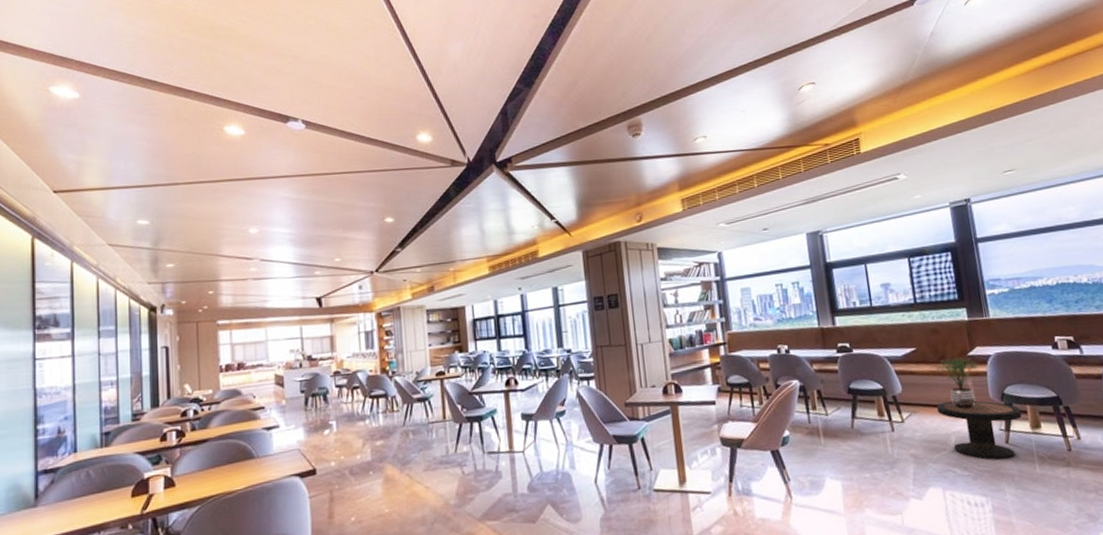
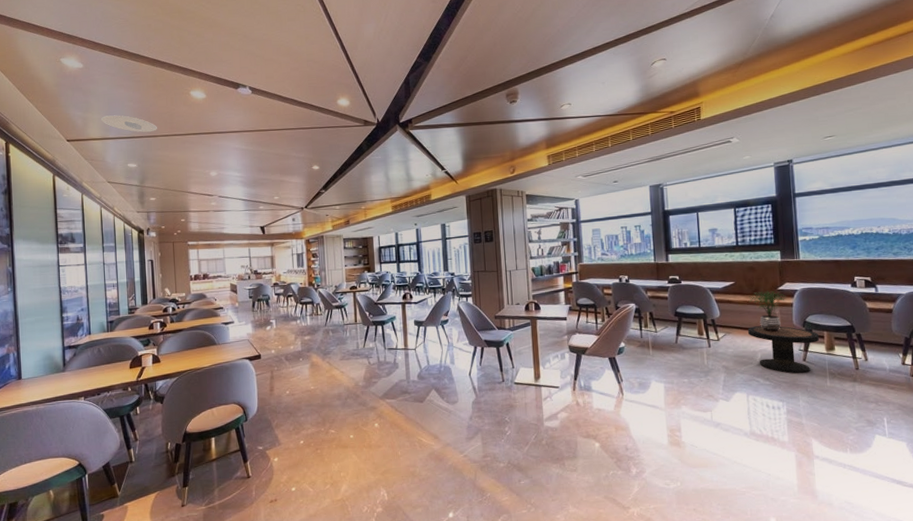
recessed light: none [102,157,180,180] -> present [101,115,158,133]

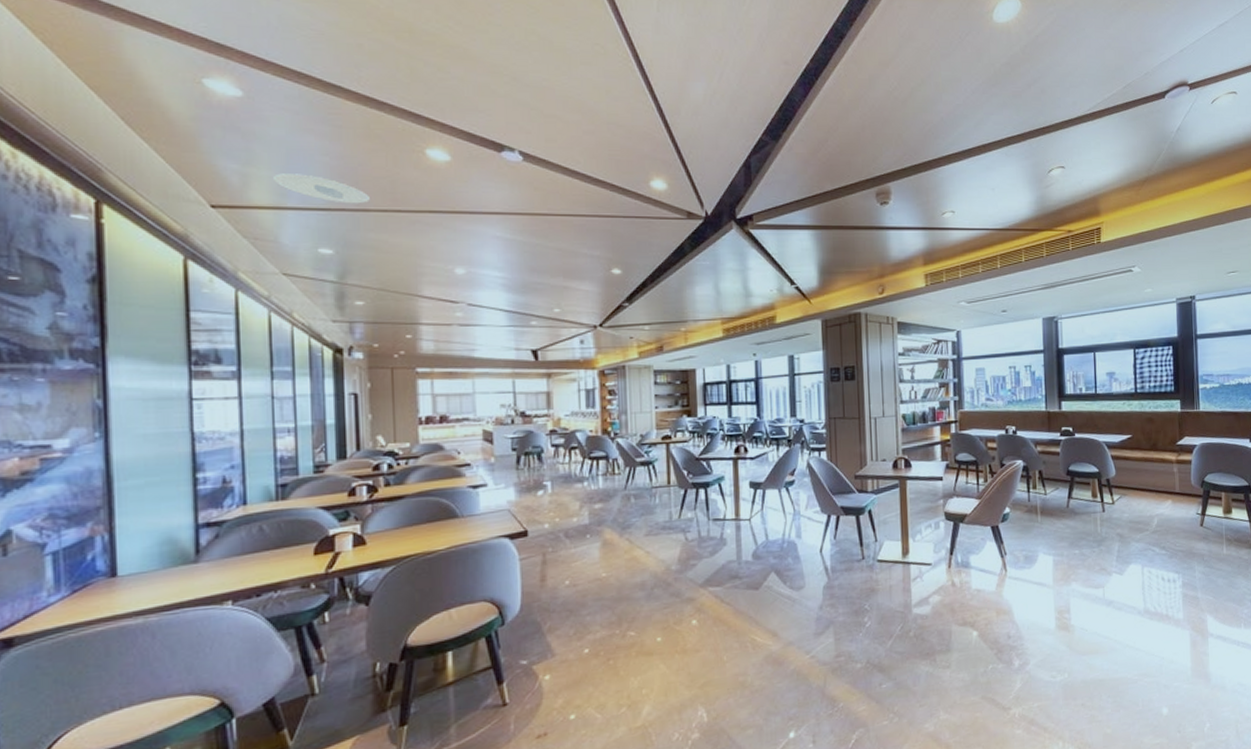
side table: present [747,326,820,374] -> none [1144,486,1218,541]
potted plant: present [748,290,785,332] -> none [1145,445,1184,493]

